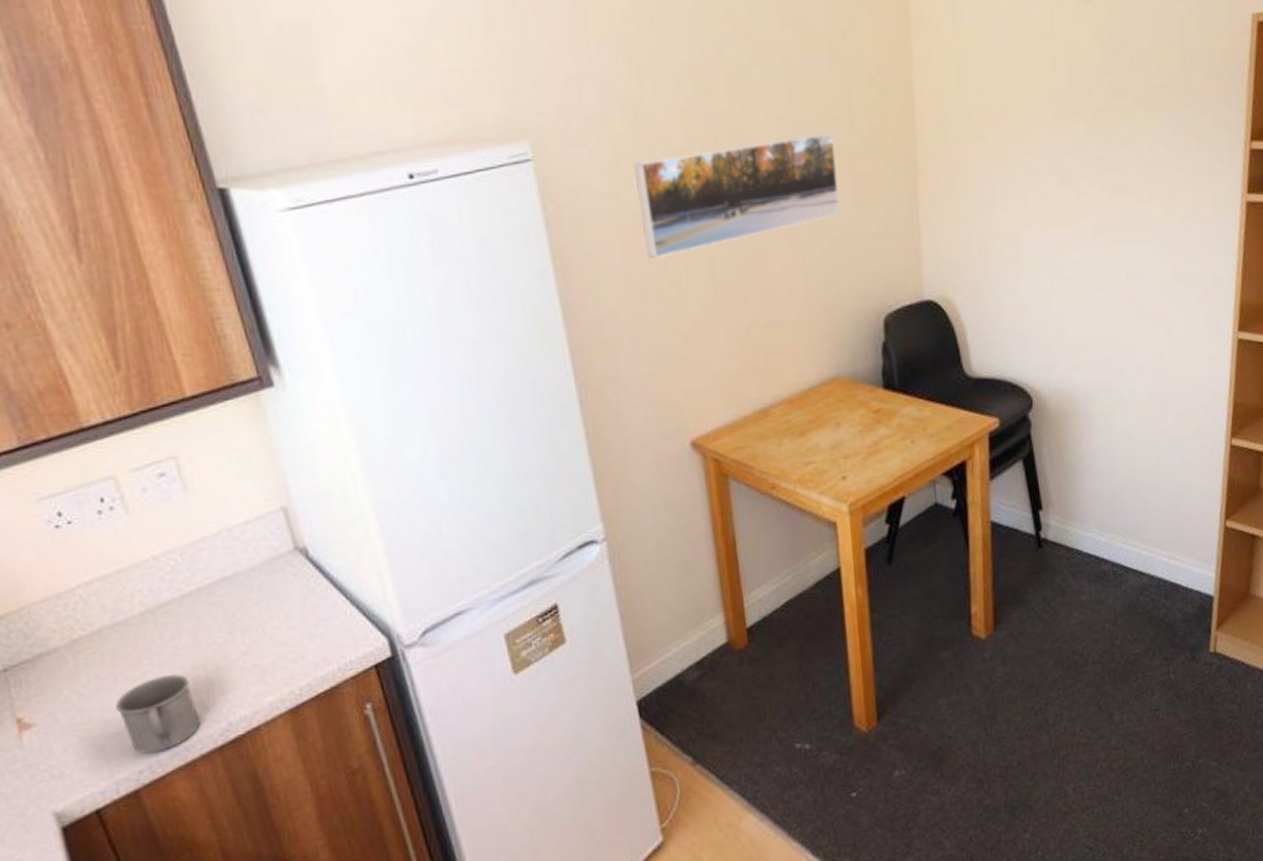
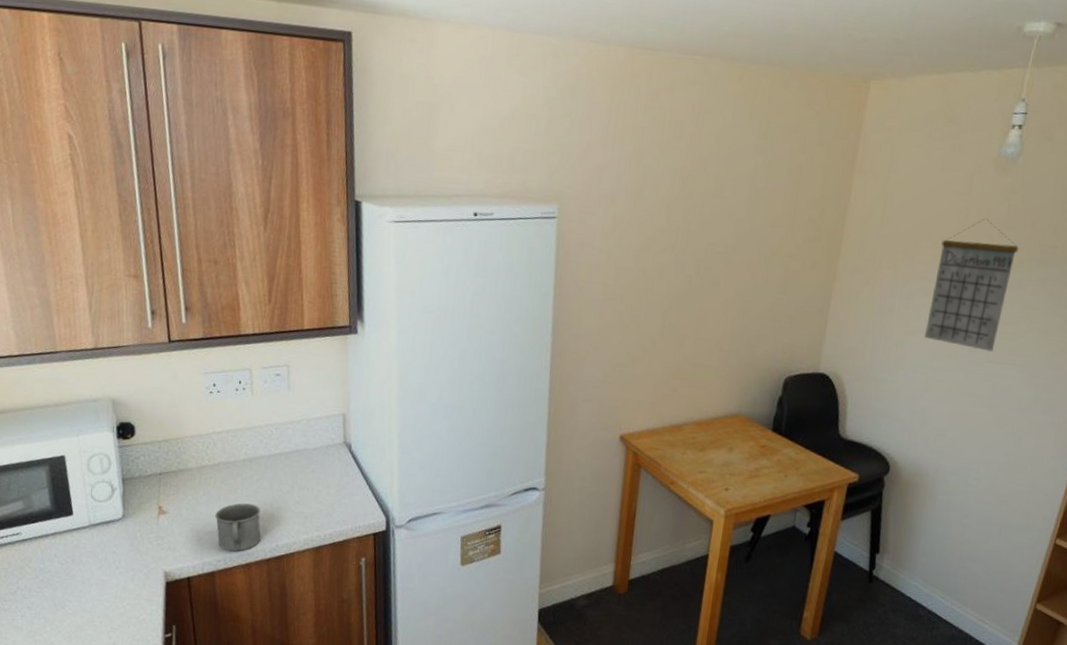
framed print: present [635,132,840,259] -> none [621,232,776,302]
calendar: none [1033,64,1123,231] -> present [924,218,1019,352]

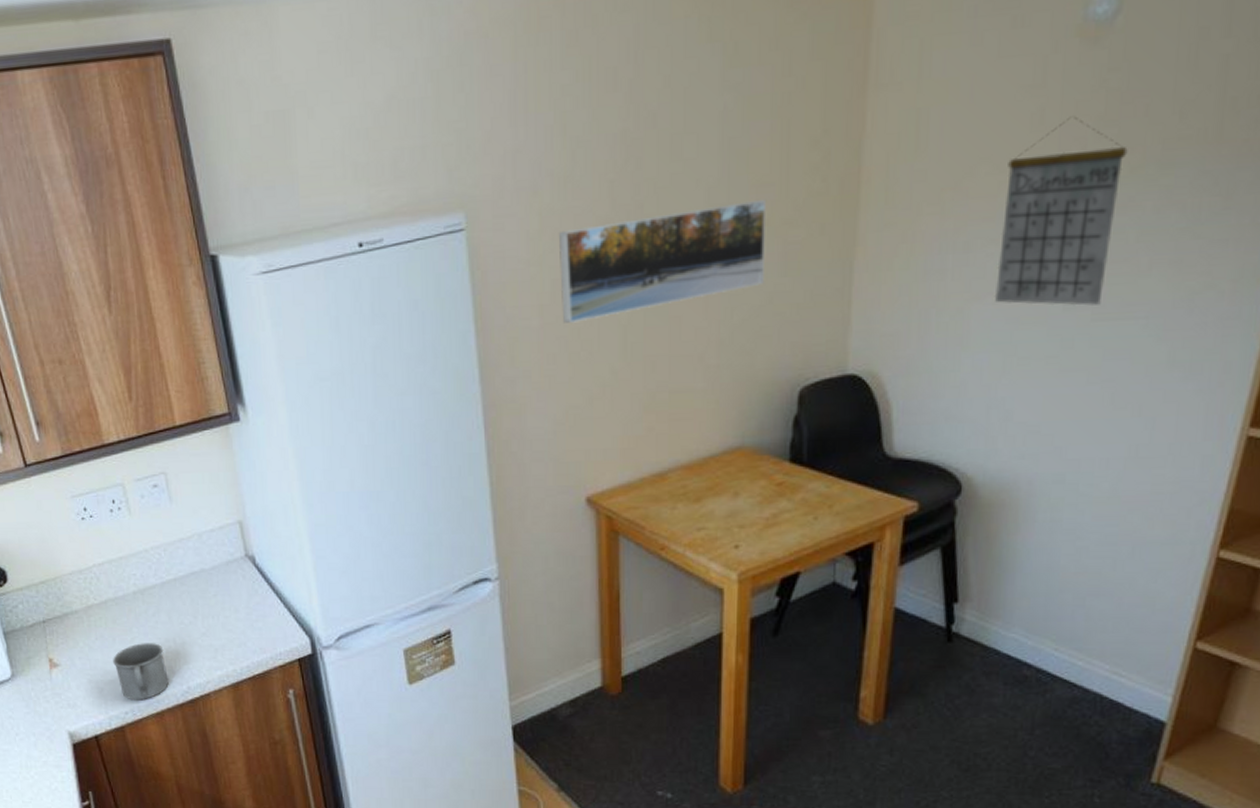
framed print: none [621,232,776,302] -> present [559,199,765,323]

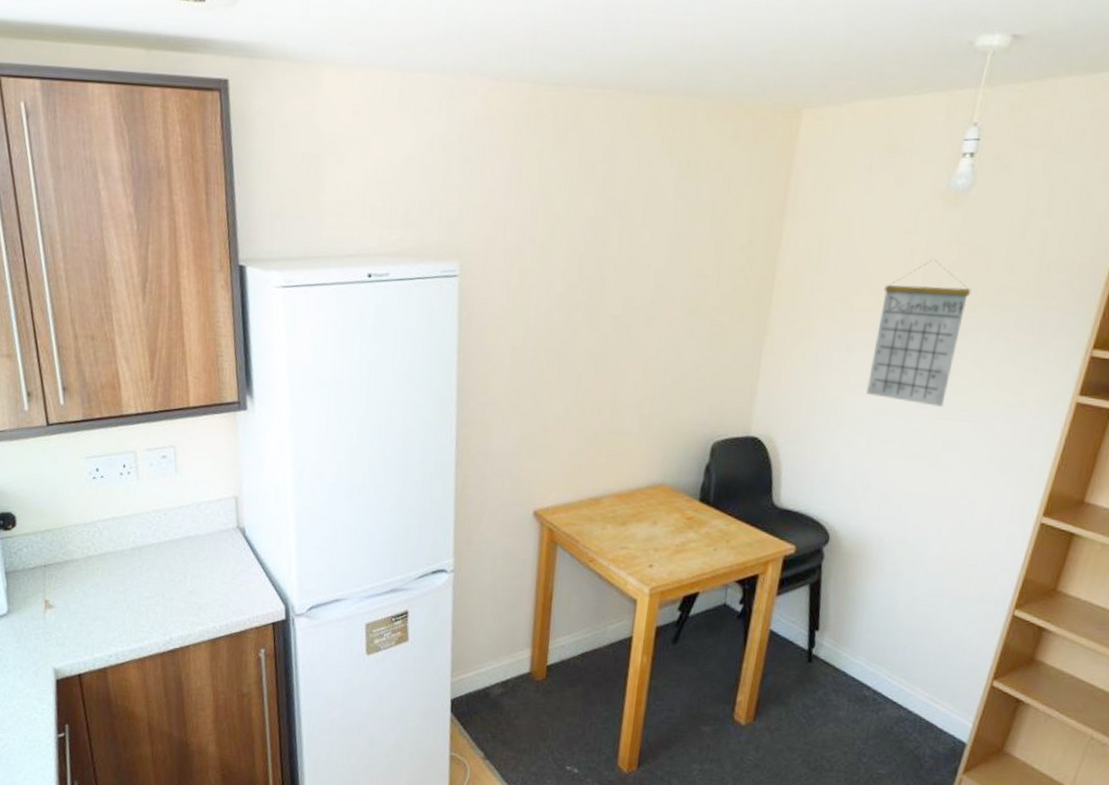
mug: present [113,643,169,701] -> none [104,594,154,646]
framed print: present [559,199,765,323] -> none [530,287,700,365]

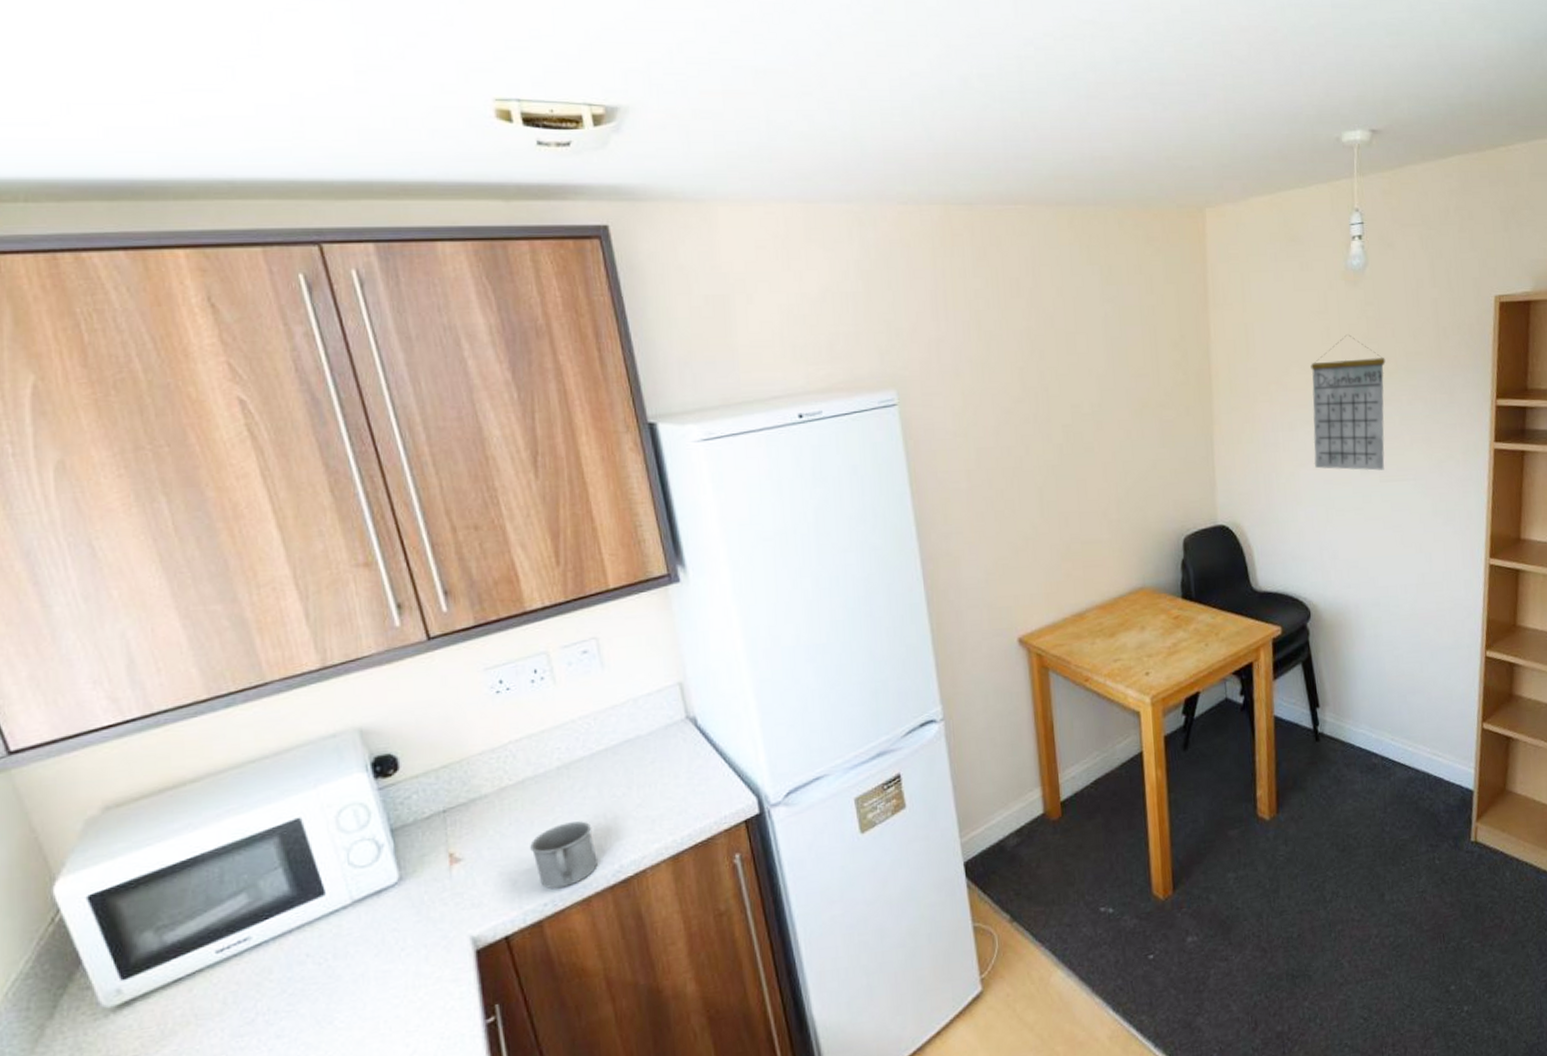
mug: none [104,594,154,646] -> present [530,821,598,889]

